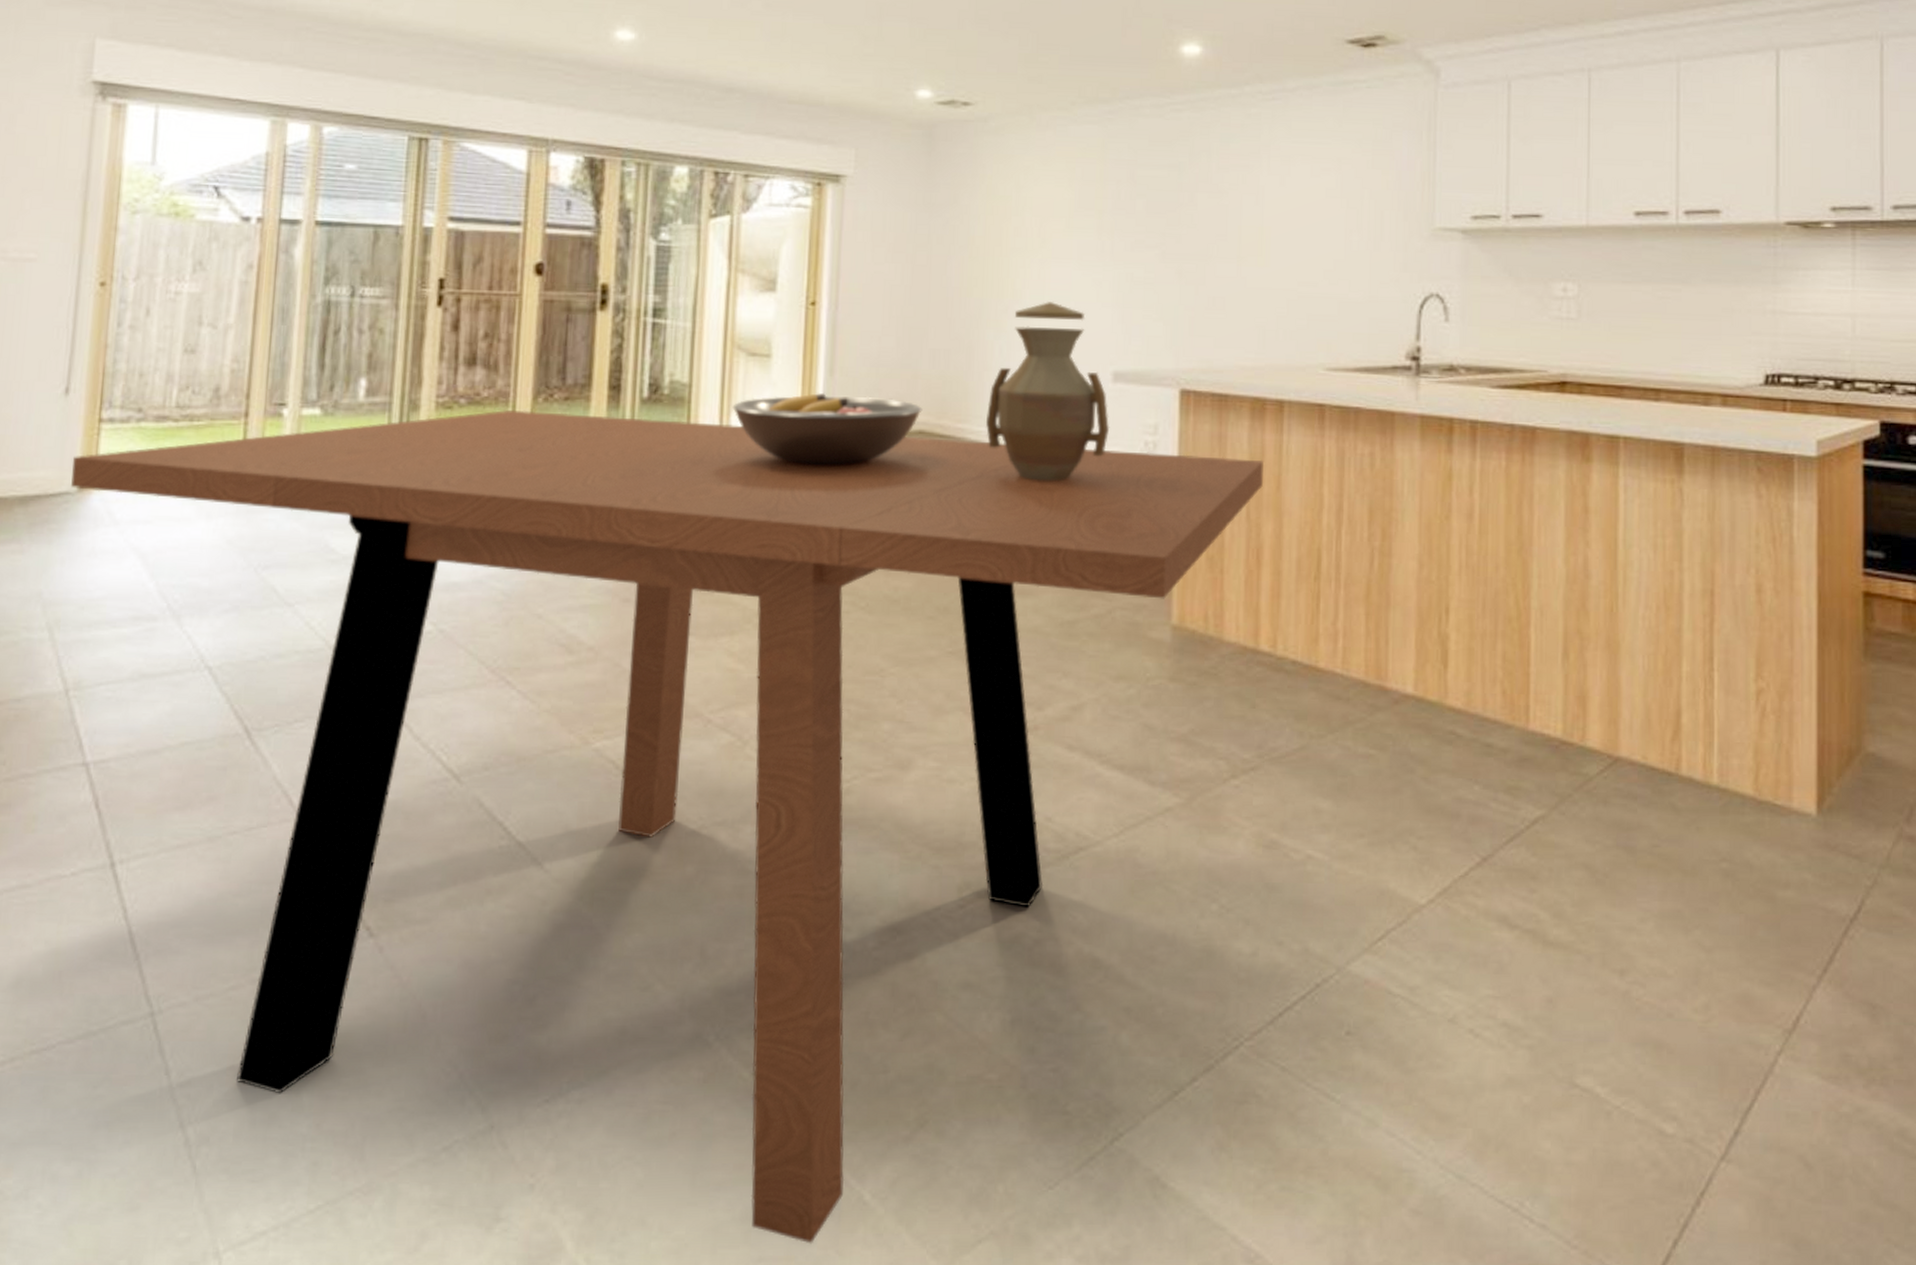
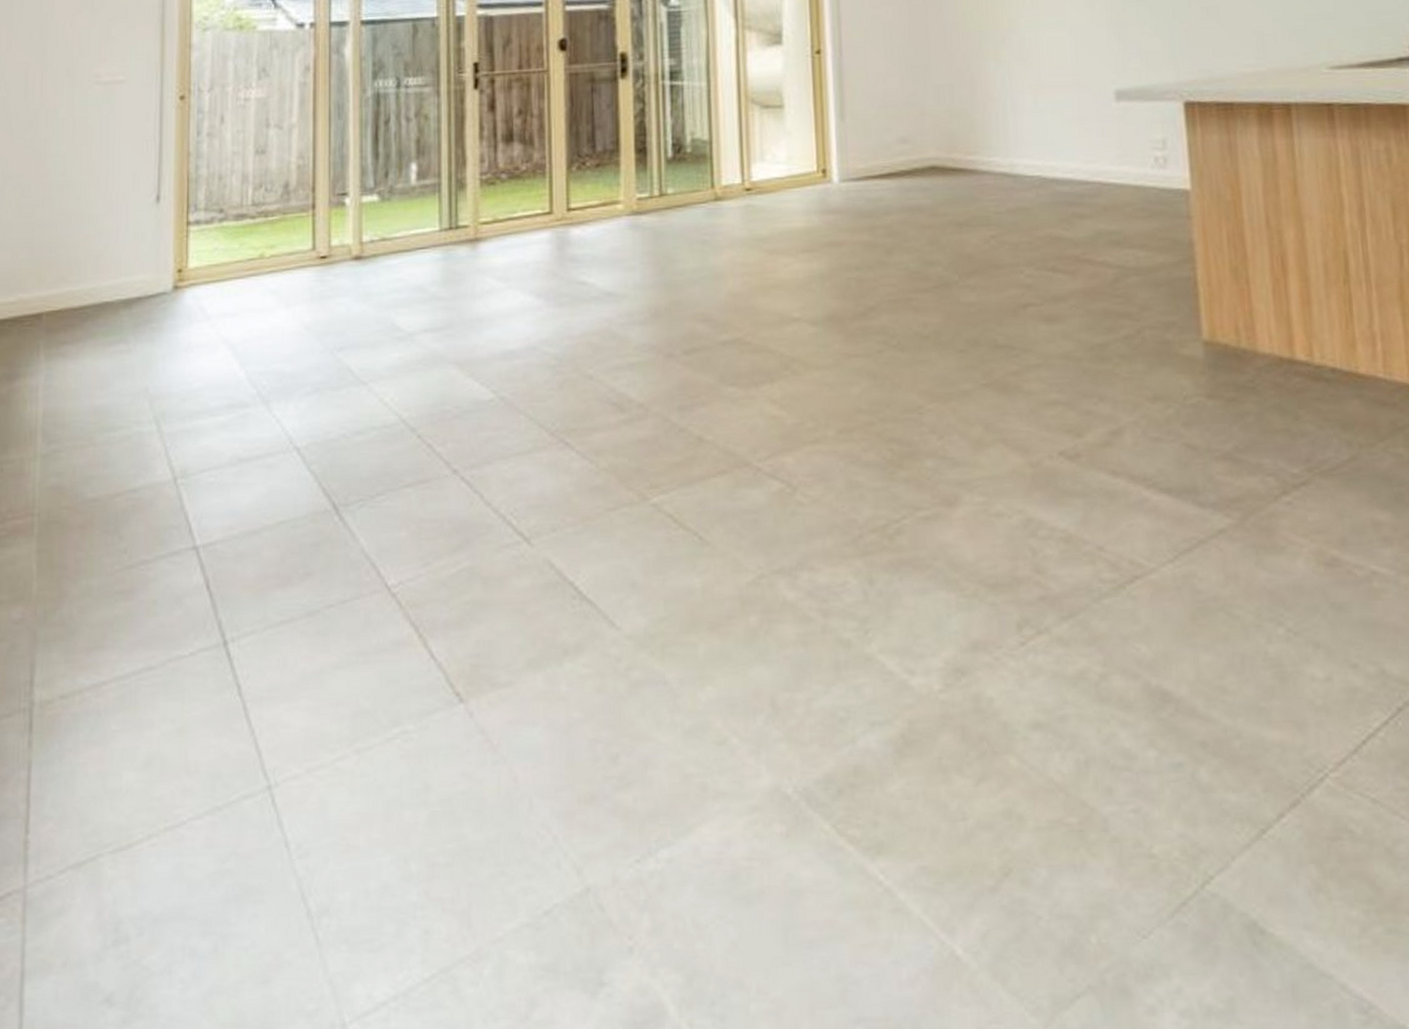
dining table: present [71,409,1263,1244] -> none [166,165,1279,1003]
fruit bowl: present [732,392,923,465] -> none [752,137,933,209]
vase: present [986,302,1110,481] -> none [995,28,1118,206]

